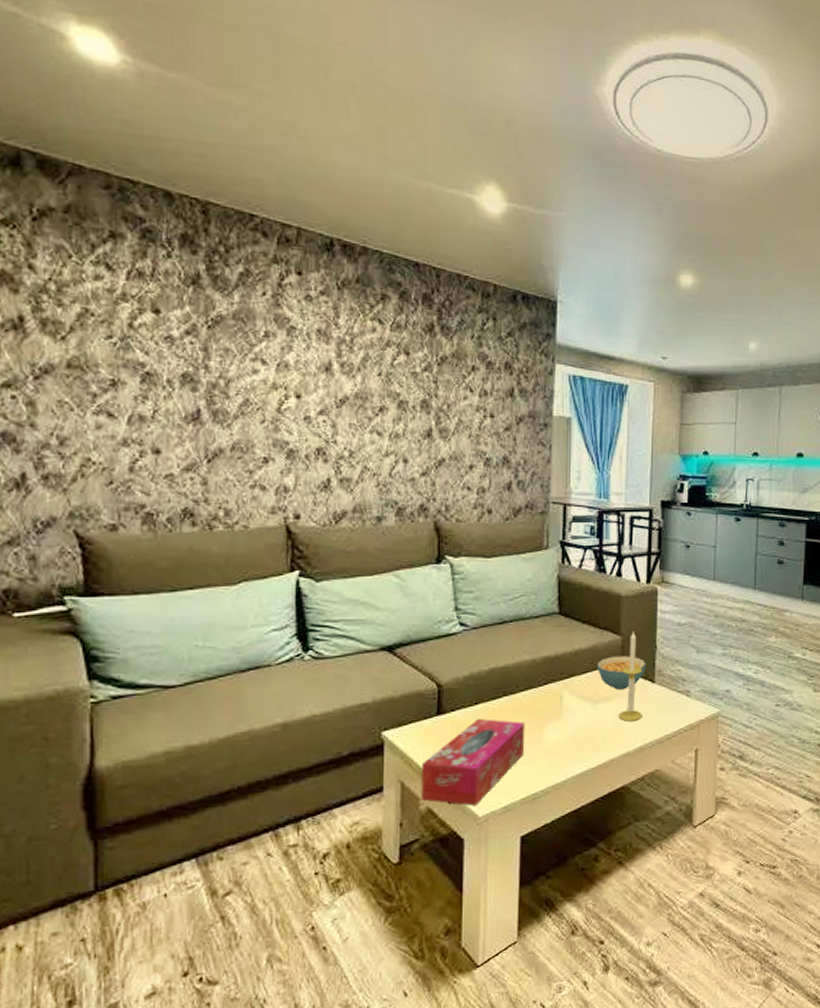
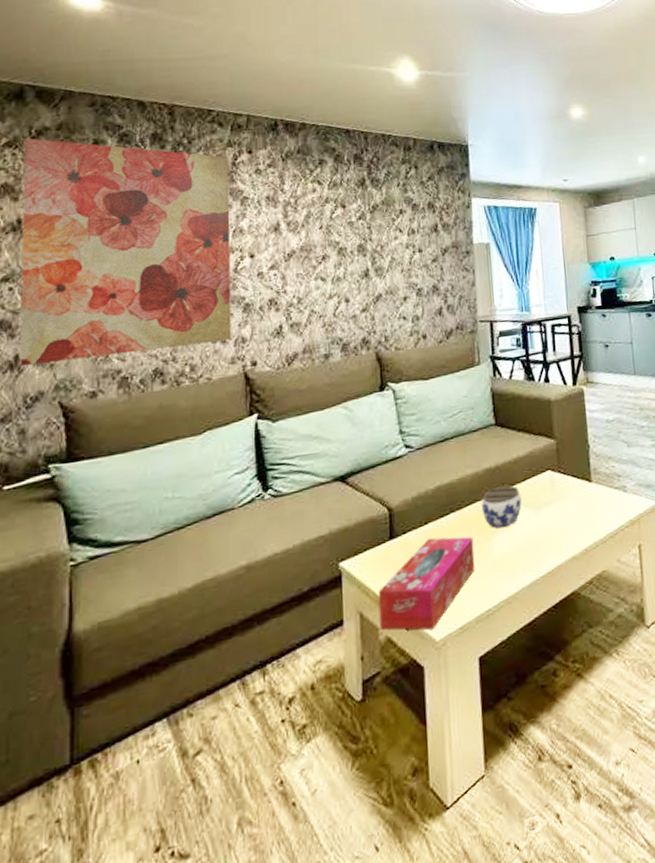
wall art: none [23,216,274,488] -> present [20,137,232,367]
jar: none [536,676,579,717] -> present [481,485,522,528]
cereal bowl: present [597,656,646,690] -> none [535,458,582,493]
candle: present [618,632,643,721] -> none [559,434,584,525]

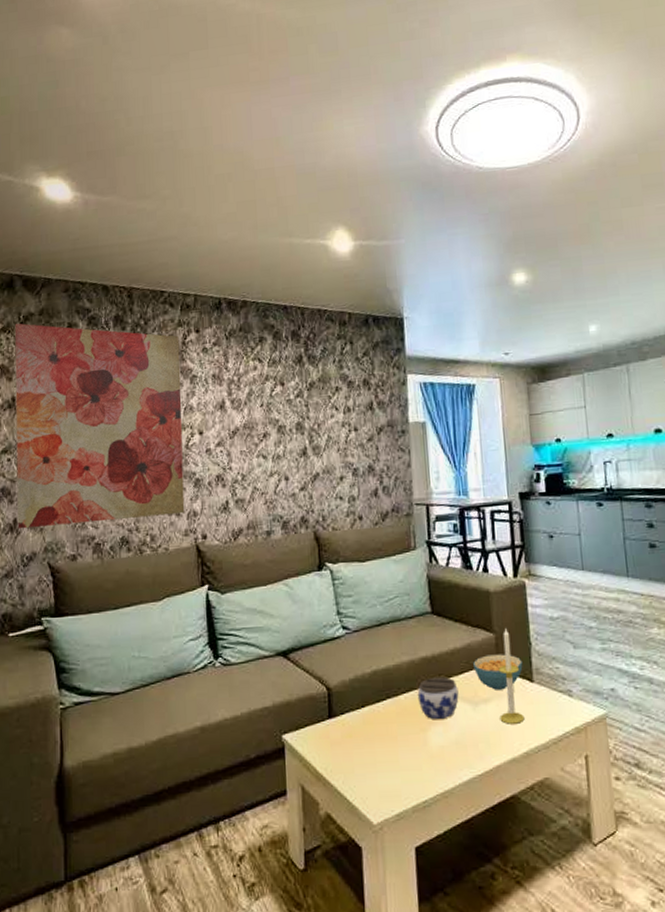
tissue box: present [378,536,476,631] -> none [318,722,412,813]
cereal bowl: none [535,458,582,493] -> present [473,654,523,690]
candle: none [559,434,584,525] -> present [498,628,525,724]

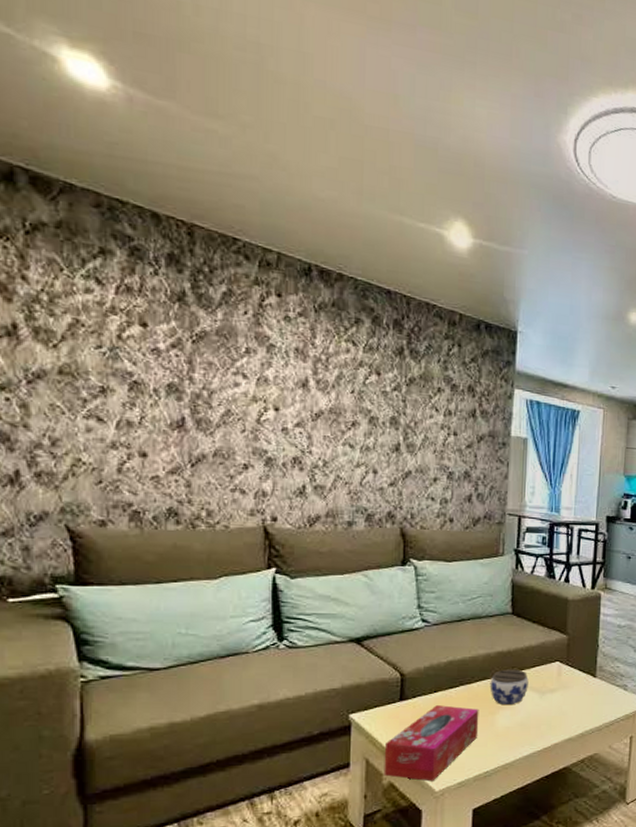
wall art: present [14,323,185,529] -> none [16,230,255,492]
tissue box: none [318,722,412,813] -> present [384,705,479,782]
cereal bowl: present [473,654,523,690] -> none [545,653,589,682]
candle: present [498,628,525,724] -> none [563,632,585,711]

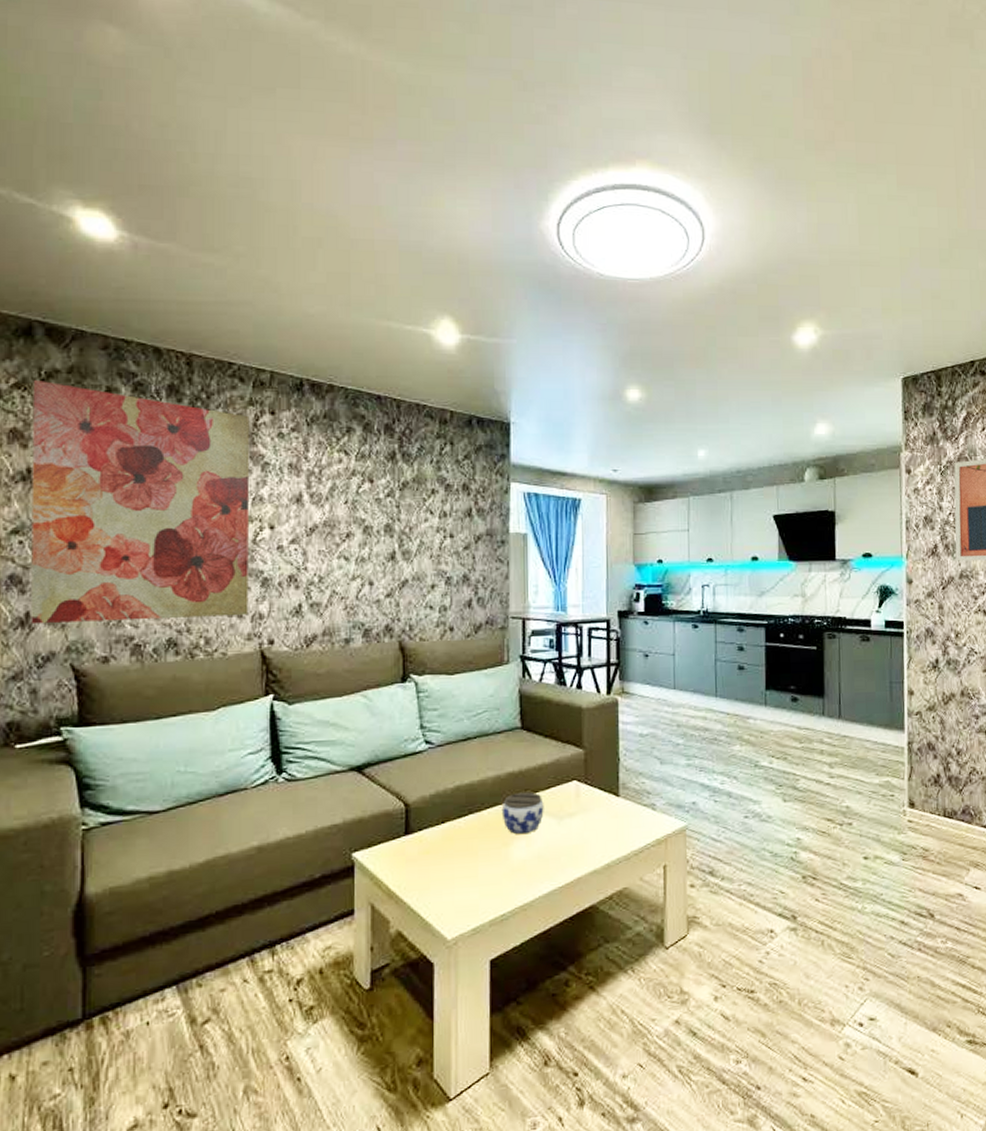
wall art: none [16,230,255,492] -> present [31,379,250,625]
tissue box: present [384,705,479,782] -> none [390,837,492,929]

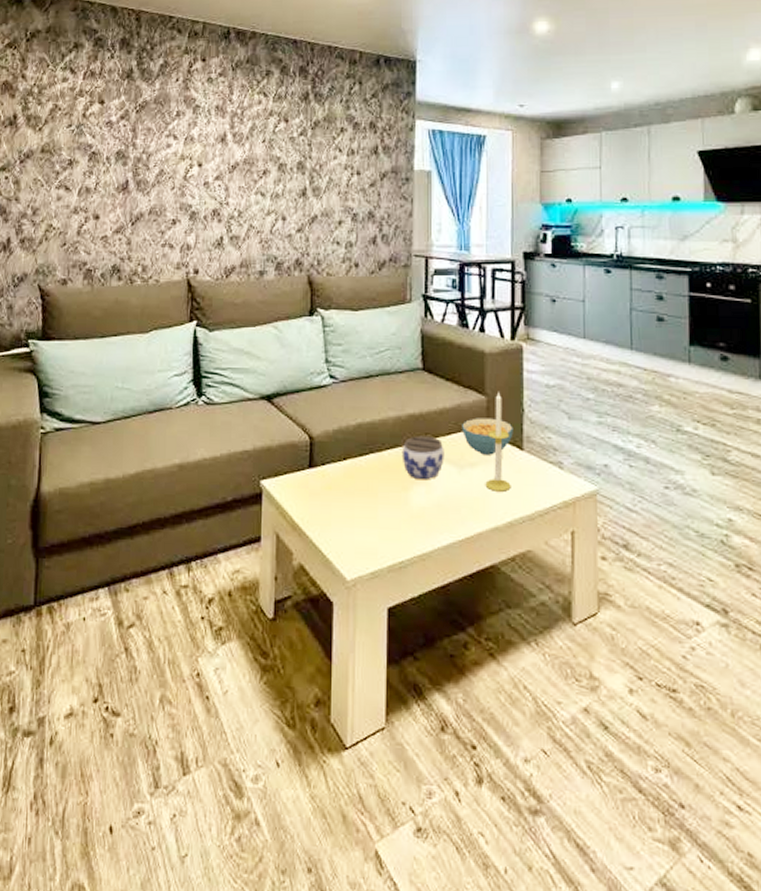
wall art: present [31,379,250,625] -> none [11,39,185,249]
cereal bowl: none [561,769,610,805] -> present [462,418,513,455]
candle: none [584,744,608,837] -> present [485,392,511,492]

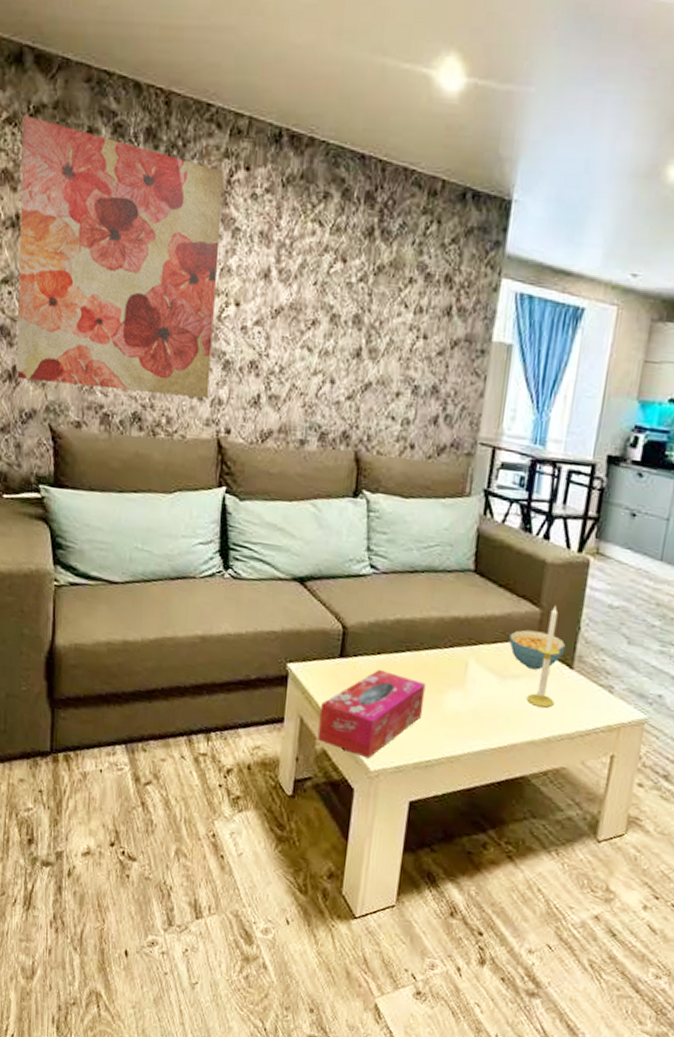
wall art: none [11,39,185,249] -> present [17,114,224,399]
tissue box: none [294,475,391,568] -> present [317,670,426,759]
jar: present [401,435,444,480] -> none [440,639,488,685]

